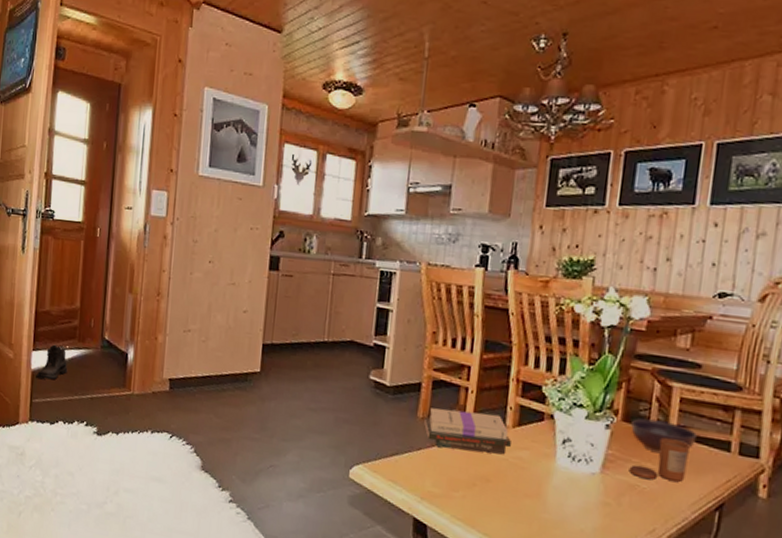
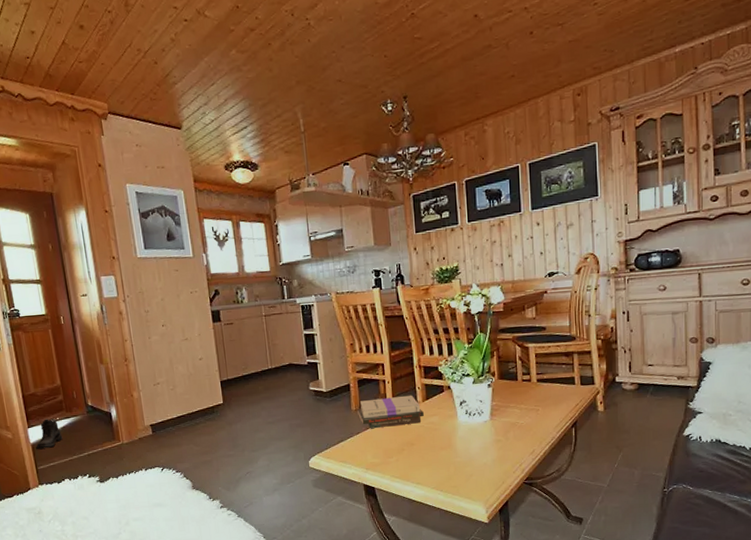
candle: present [628,438,690,482] -> none [509,384,548,417]
bowl: present [631,418,697,454] -> none [505,373,551,397]

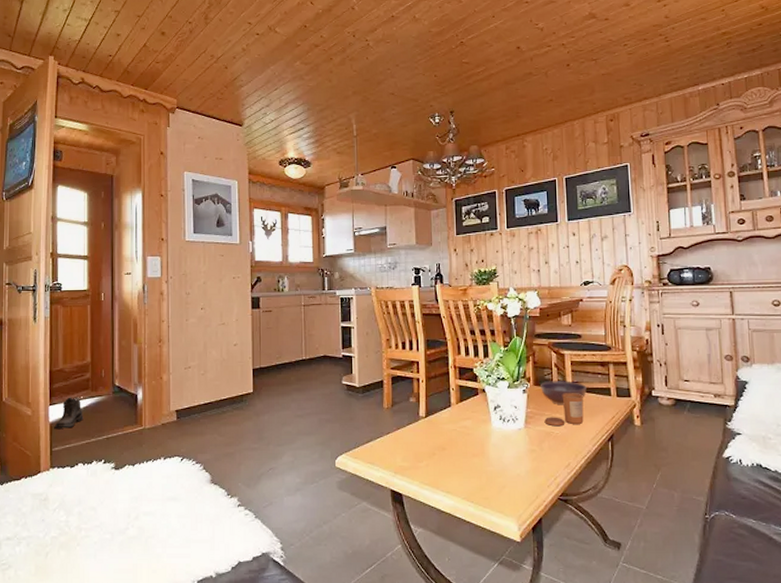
books: present [357,395,424,429] -> none [389,396,457,430]
bowl: none [505,373,551,397] -> present [541,381,587,405]
candle: none [509,384,548,417] -> present [544,393,584,427]

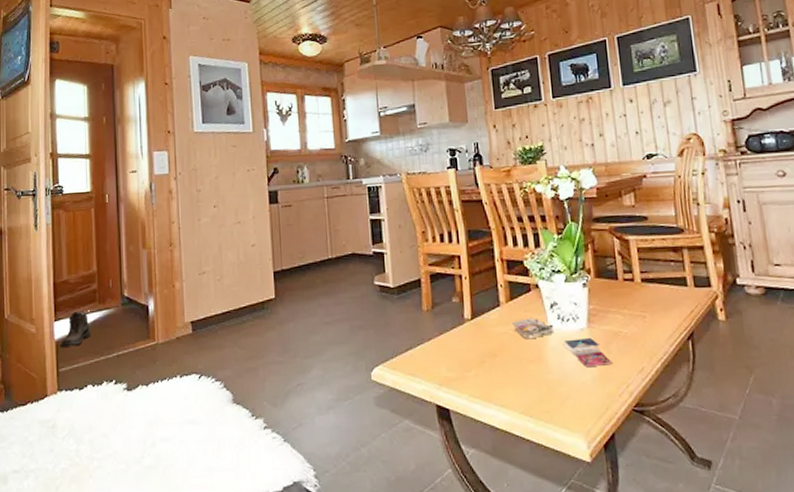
magazine: none [460,418,544,462] -> present [512,318,613,368]
bowl: present [541,381,587,405] -> none [603,270,658,300]
candle: present [544,393,584,427] -> none [610,284,657,325]

